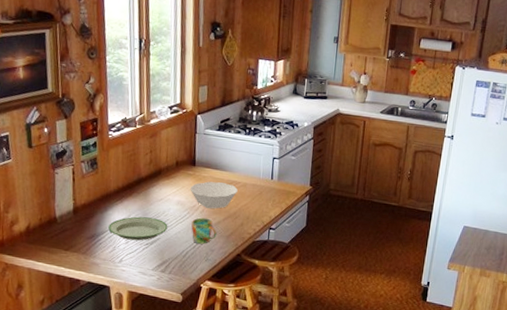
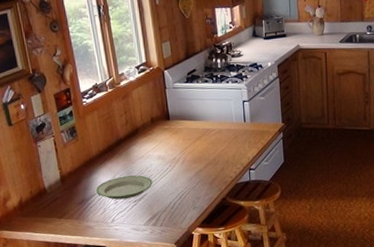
bowl: present [190,181,238,209] -> none [168,132,214,159]
mug: present [191,217,217,244] -> none [174,168,200,194]

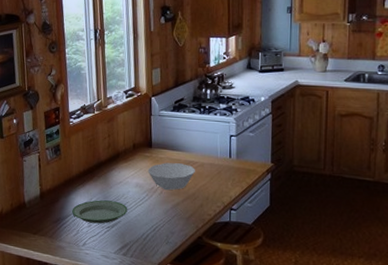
bowl: none [168,132,214,159] -> present [147,163,195,191]

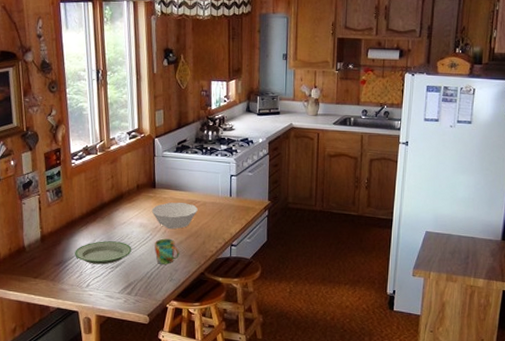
mug: none [150,199,176,227] -> present [154,238,179,264]

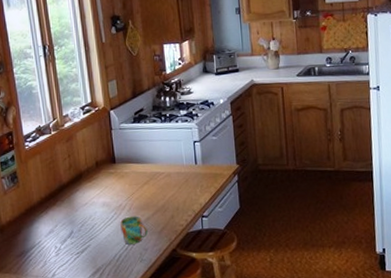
plate: present [75,241,132,265] -> none [37,224,97,252]
bowl: present [151,202,198,229] -> none [113,176,163,206]

